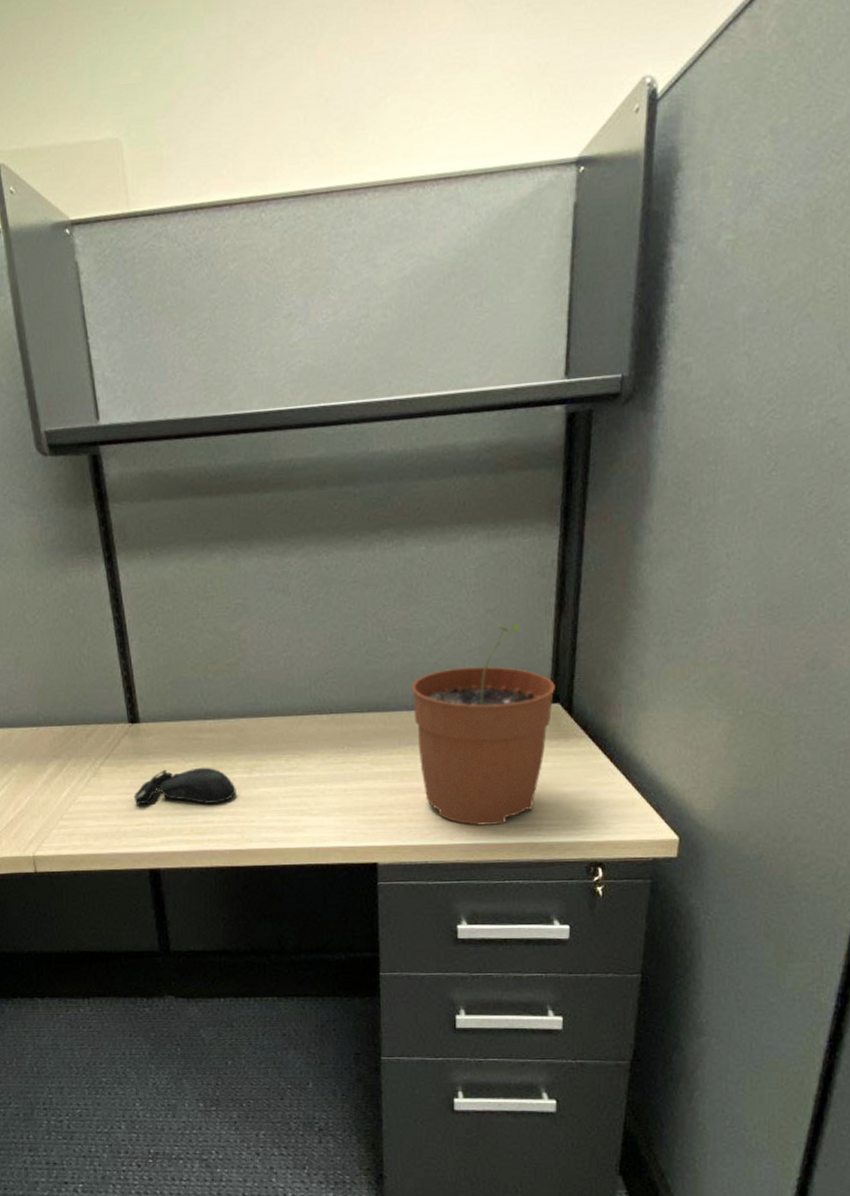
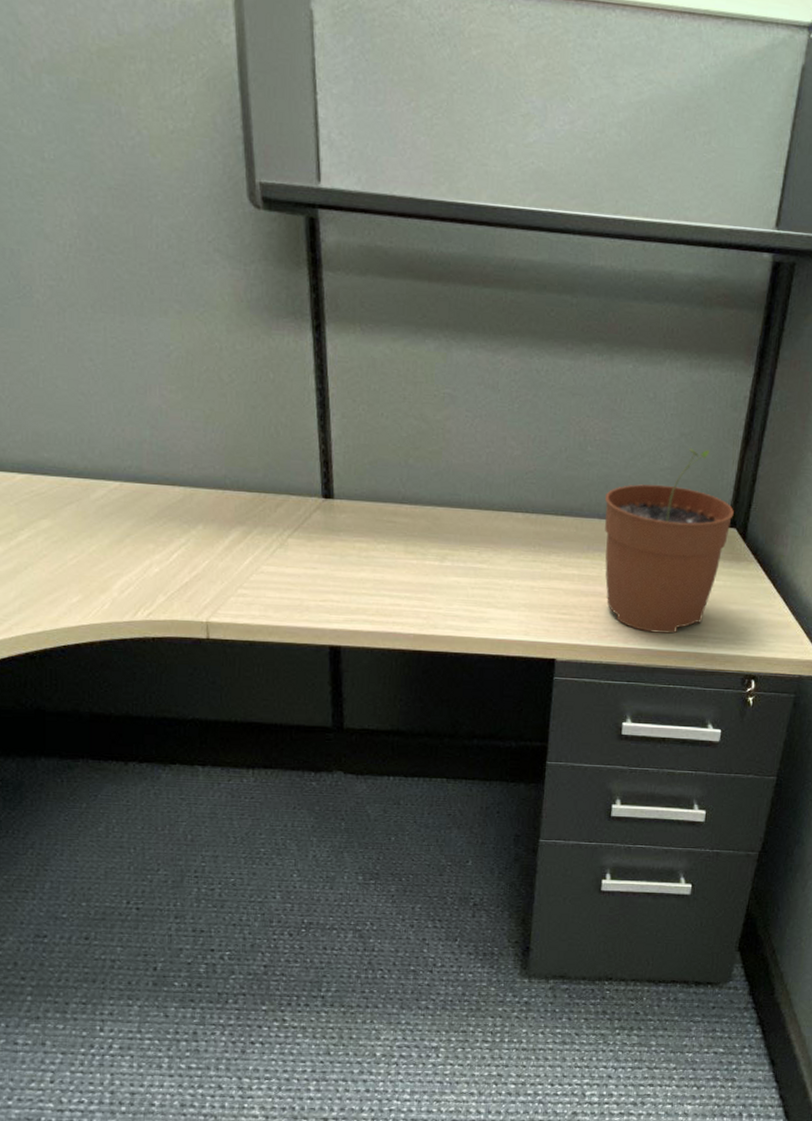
computer mouse: present [133,767,236,805] -> none [320,548,426,587]

